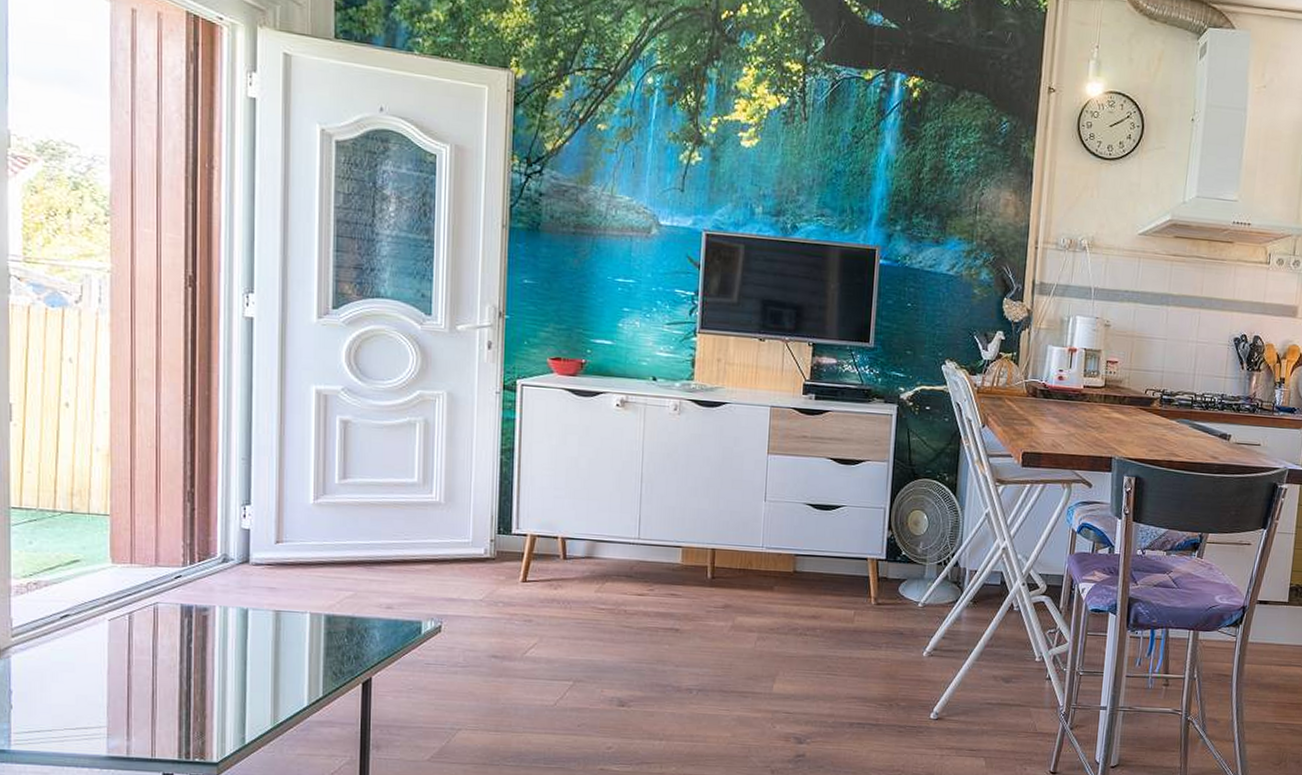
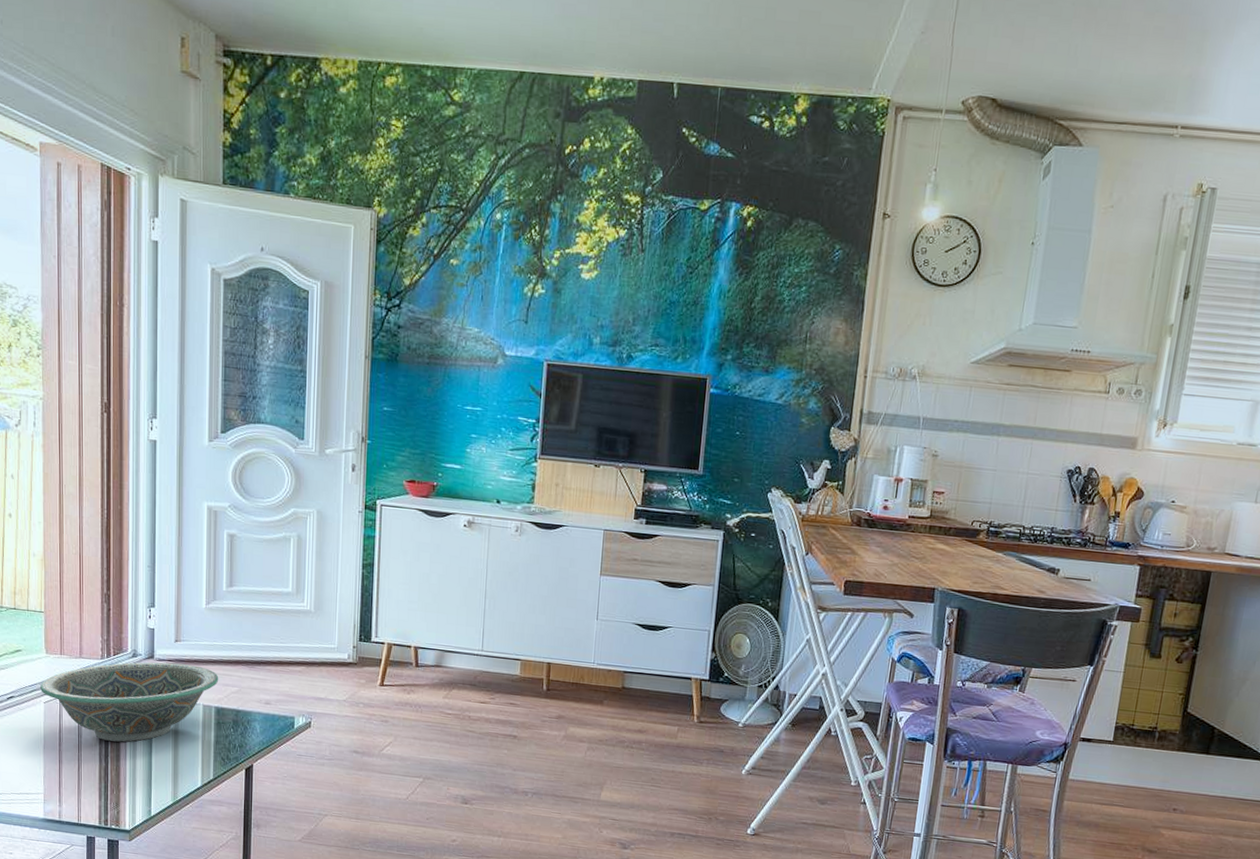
decorative bowl: none [104,567,330,661] -> present [40,662,219,742]

